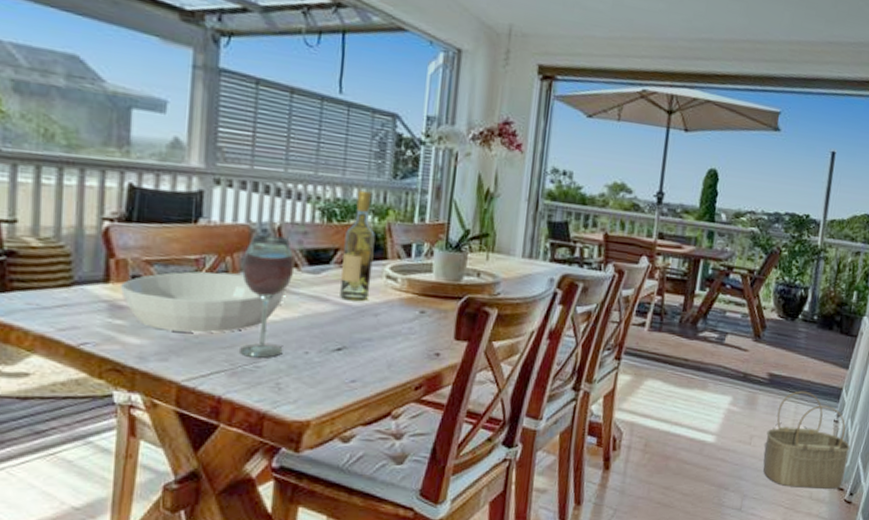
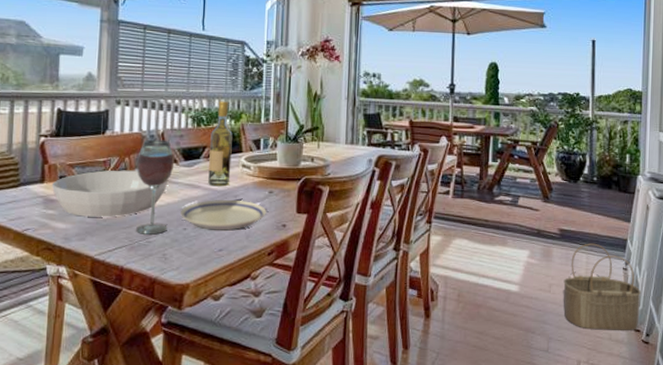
plate: none [301,318,416,357] -> present [181,200,267,231]

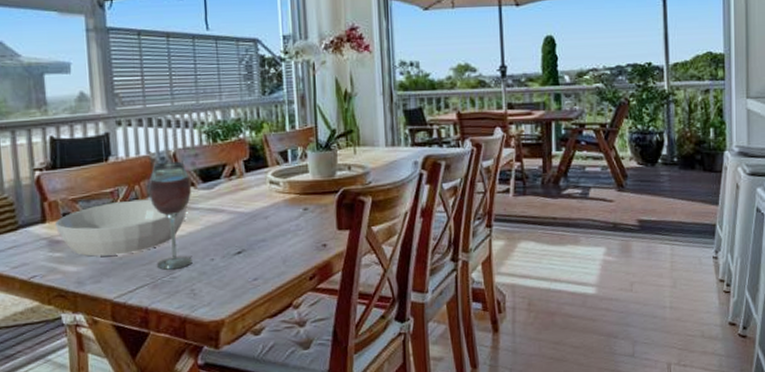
plate: present [181,200,267,231] -> none [205,221,303,258]
bottle: present [208,101,233,187] -> none [229,110,258,209]
wicker basket: present [563,243,642,330] -> none [646,232,735,328]

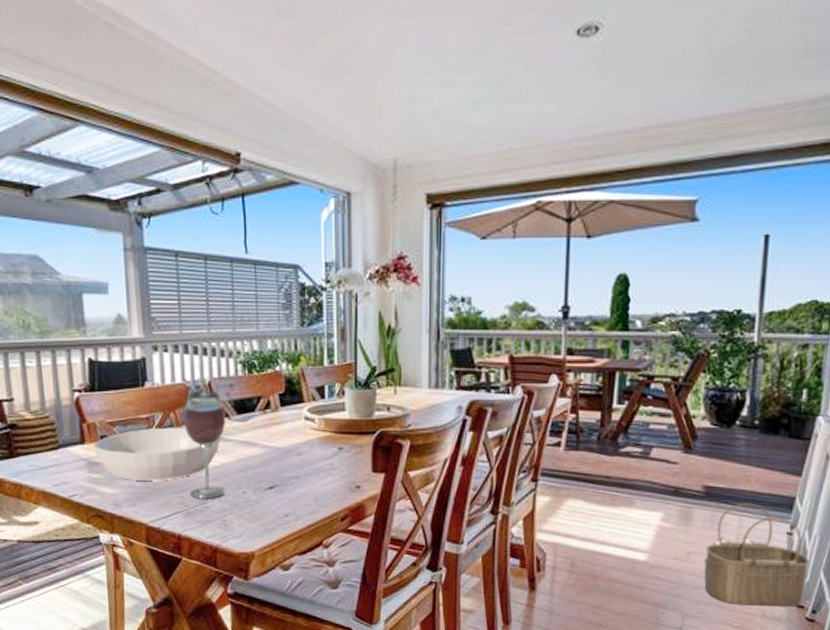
wicker basket: none [646,232,735,328] -> present [705,502,810,606]

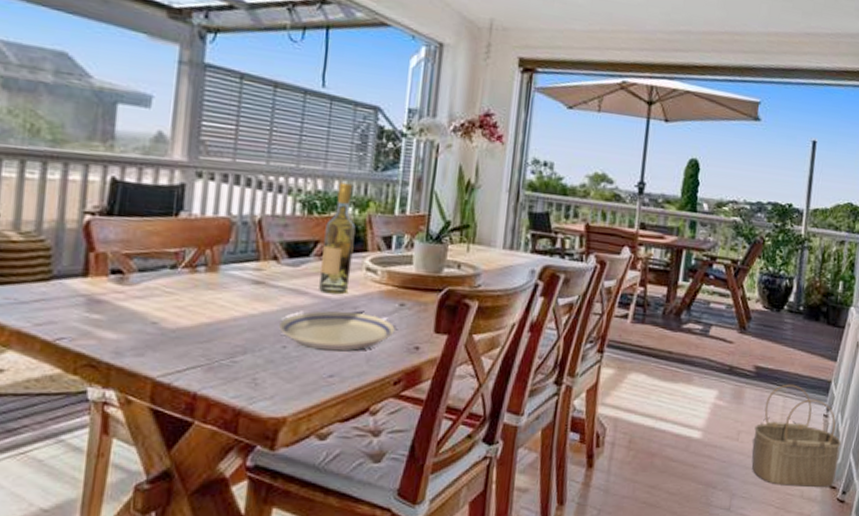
bowl: present [93,427,221,481] -> none [98,264,265,328]
wineglass: present [183,390,226,499] -> none [217,227,275,353]
plate: none [238,459,337,493] -> present [279,311,395,351]
bottle: none [265,341,292,444] -> present [319,182,356,295]

